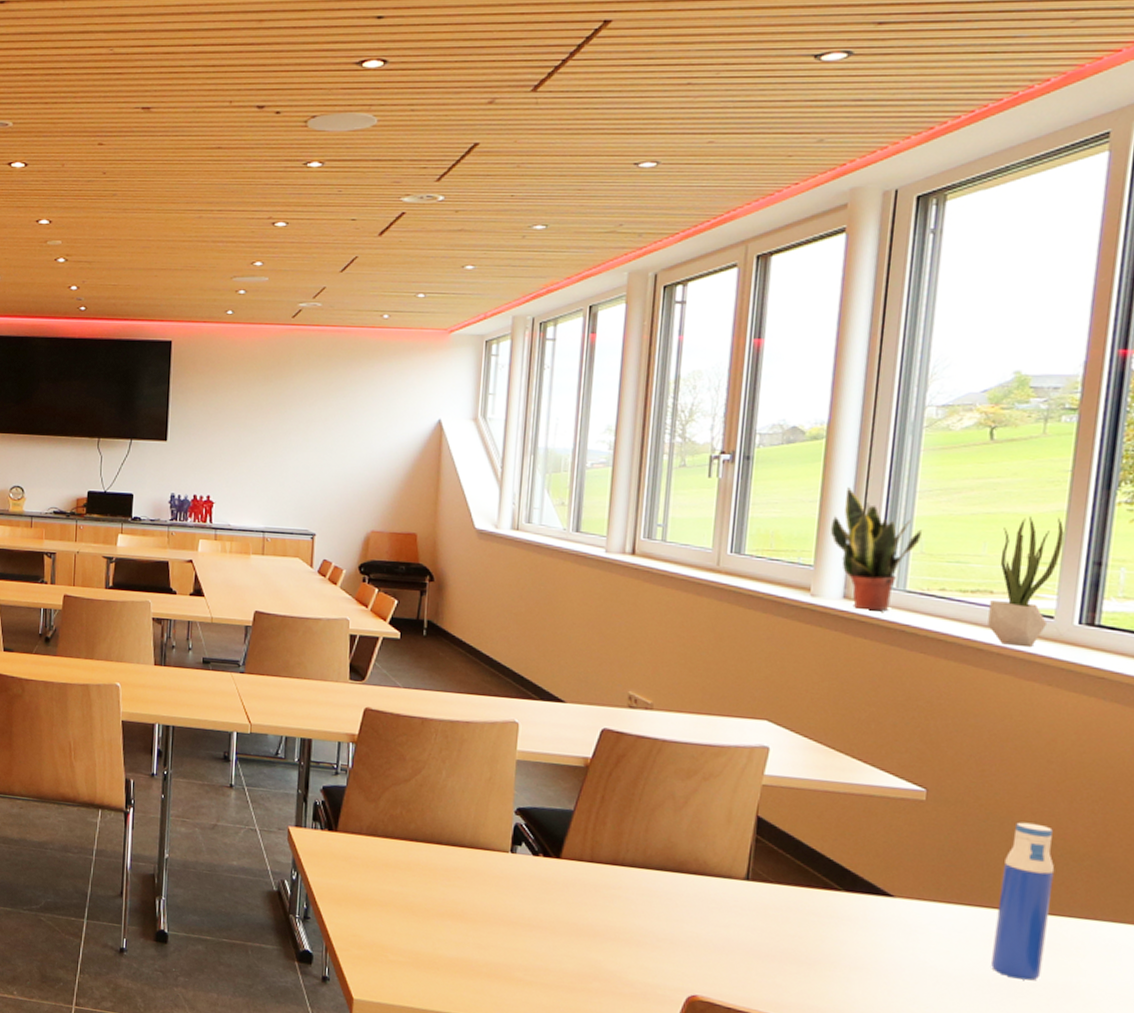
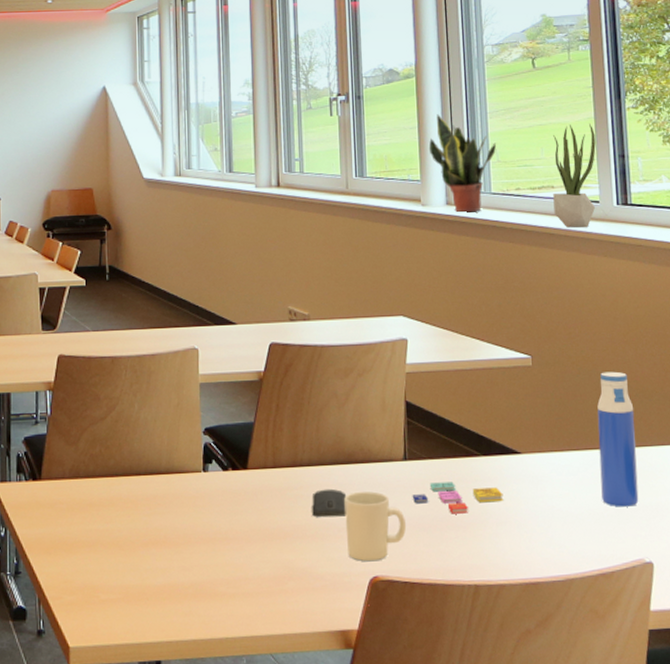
computer mouse: none [629,894,672,927] -> present [311,488,347,518]
mug: none [665,903,739,980] -> present [344,491,407,562]
books: none [749,909,864,950] -> present [412,482,504,514]

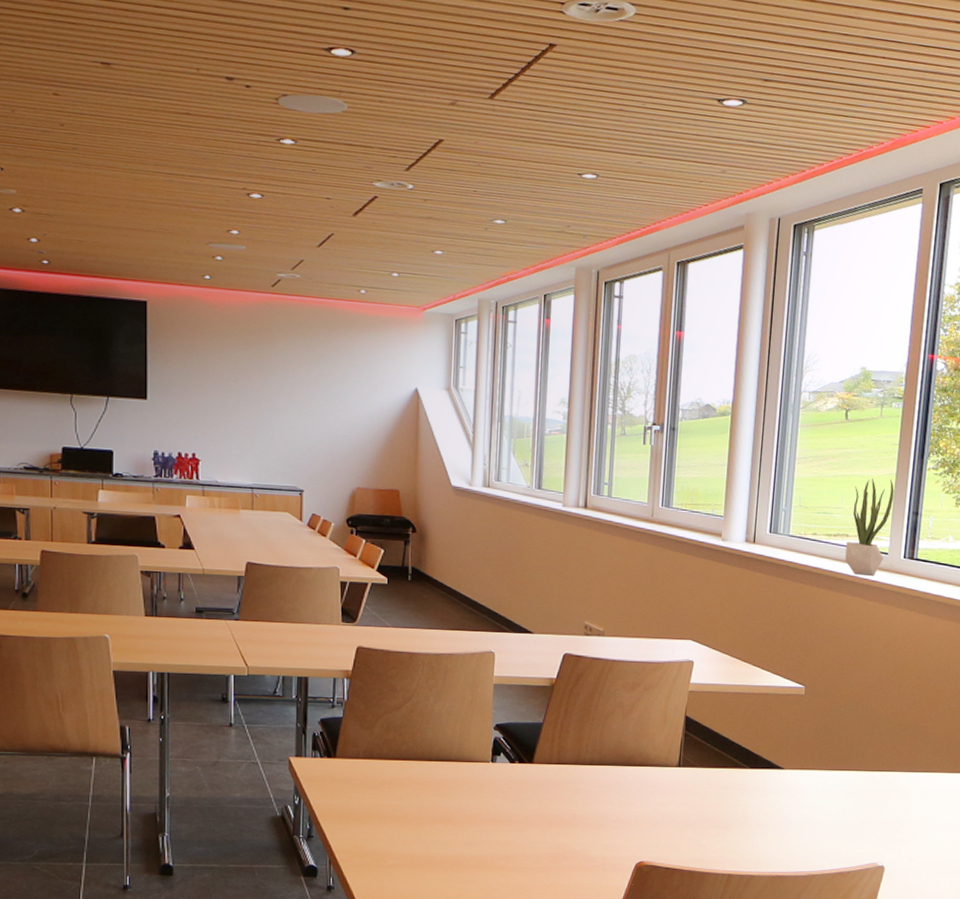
computer mouse: present [311,488,347,518] -> none [589,785,623,810]
mug: present [344,491,407,562] -> none [618,791,674,849]
books: present [412,482,504,514] -> none [681,788,763,815]
potted plant: present [428,114,496,213] -> none [735,454,800,552]
water bottle: present [597,371,639,507] -> none [849,705,889,820]

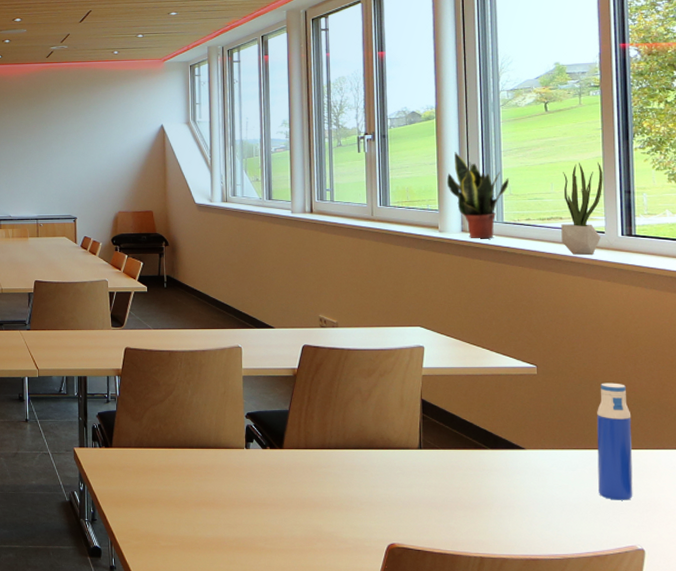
potted plant: none [735,454,800,552] -> present [446,152,509,239]
water bottle: none [849,705,889,820] -> present [596,383,633,500]

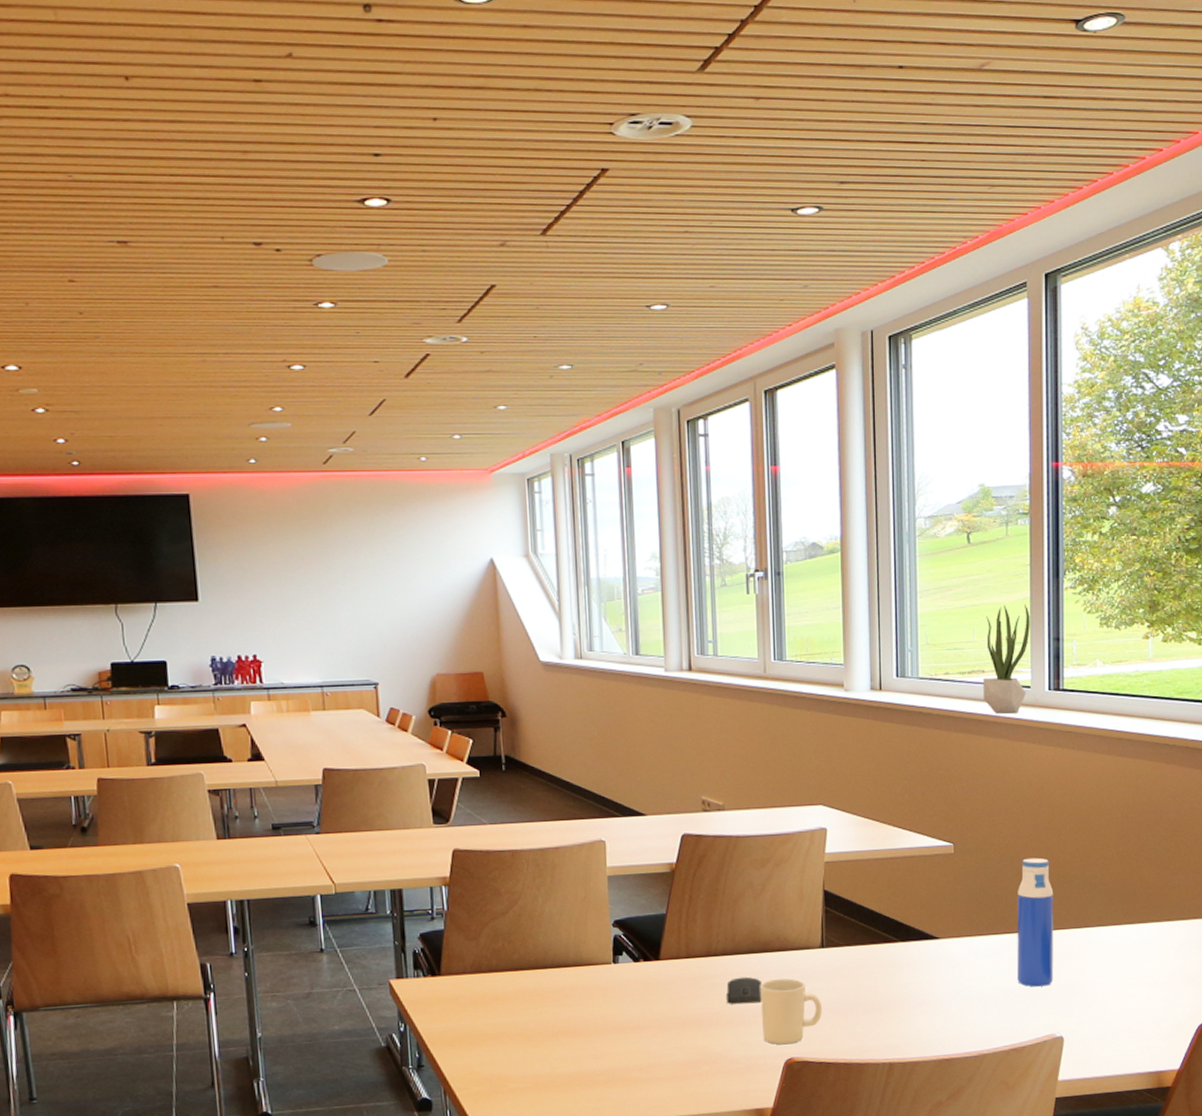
computer mouse: none [338,469,368,492] -> present [726,976,762,1004]
mug: none [366,473,421,531] -> present [760,978,823,1045]
potted plant: present [446,152,509,239] -> none [853,593,925,699]

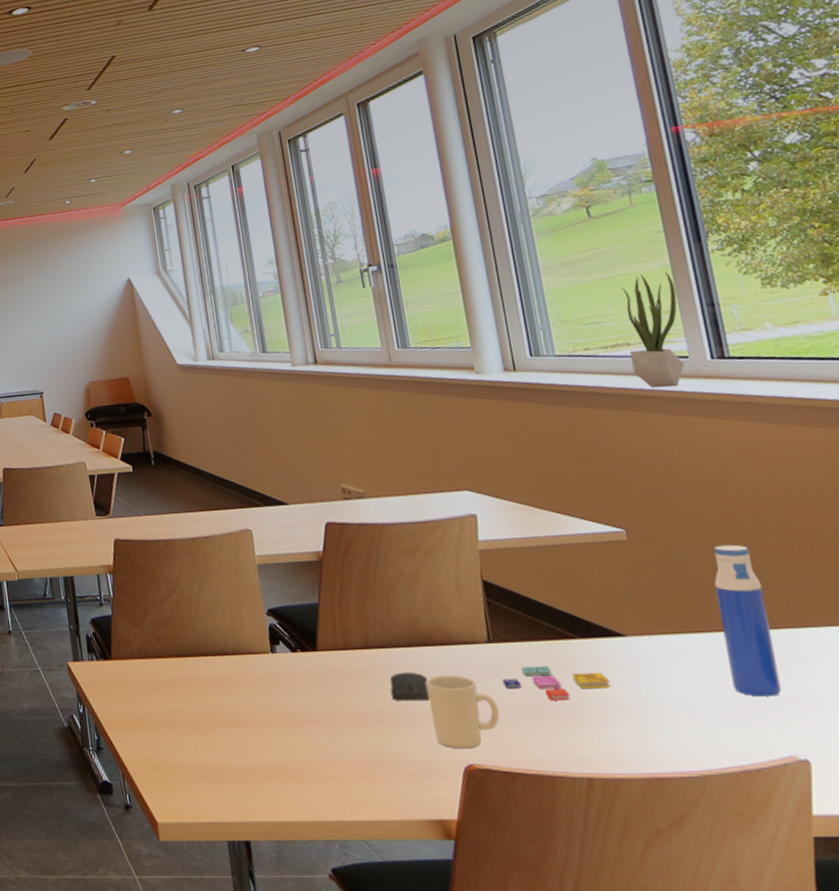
books: none [829,967,921,998] -> present [502,666,611,701]

